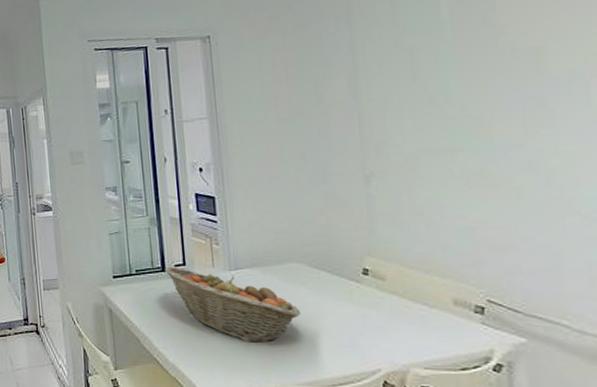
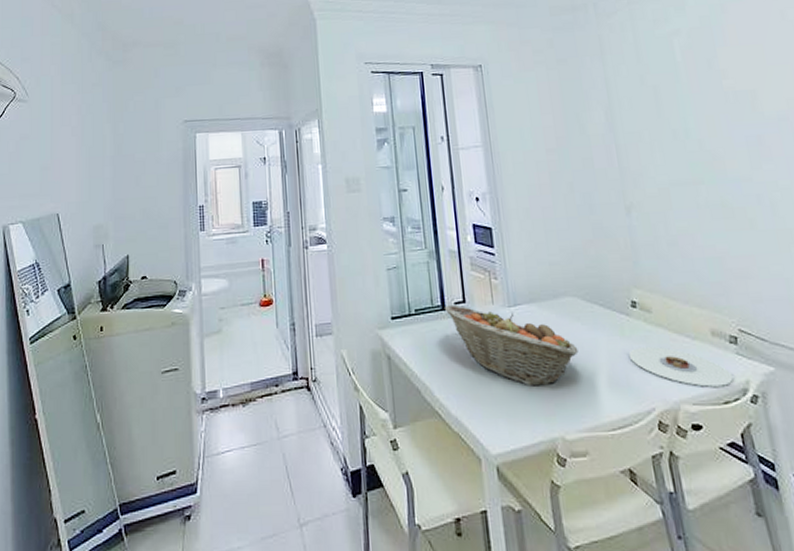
plate: none [355,312,475,354] -> present [628,346,733,387]

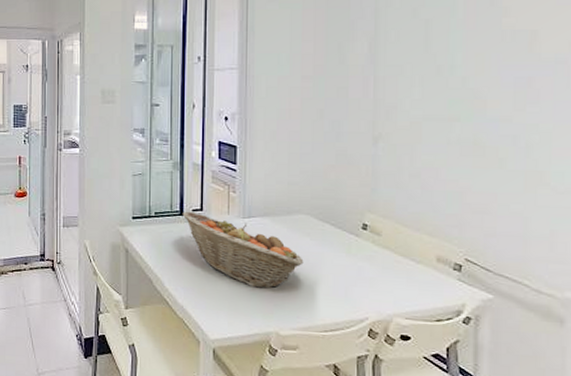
plate: present [628,346,733,387] -> none [351,264,450,306]

